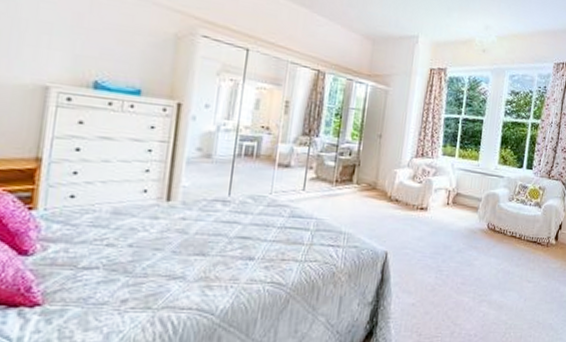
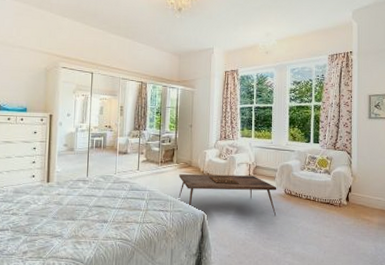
coffee table: none [355,197,479,255] -> present [178,173,277,216]

